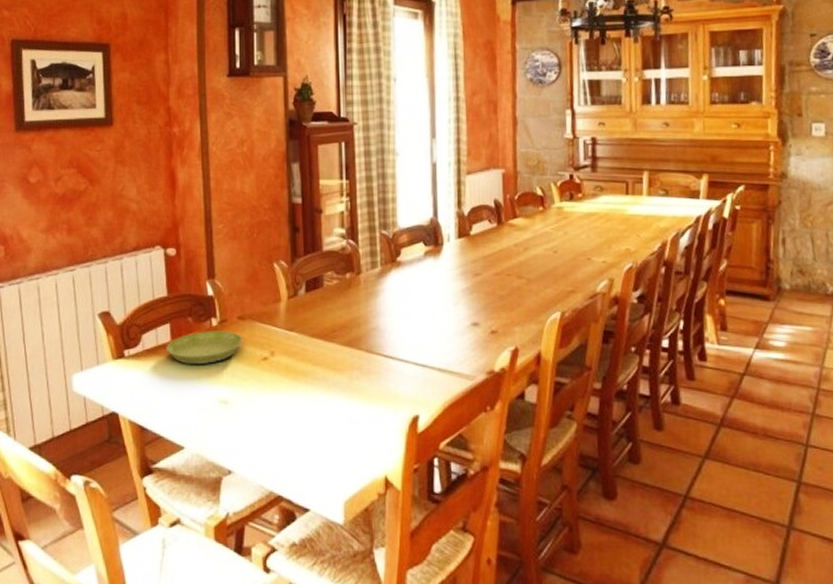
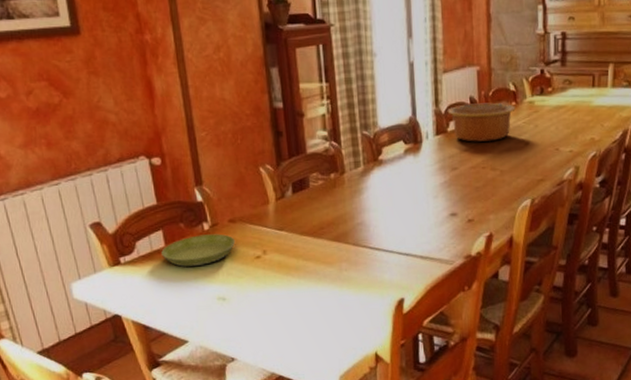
bowl: none [470,206,543,247] -> present [447,102,516,142]

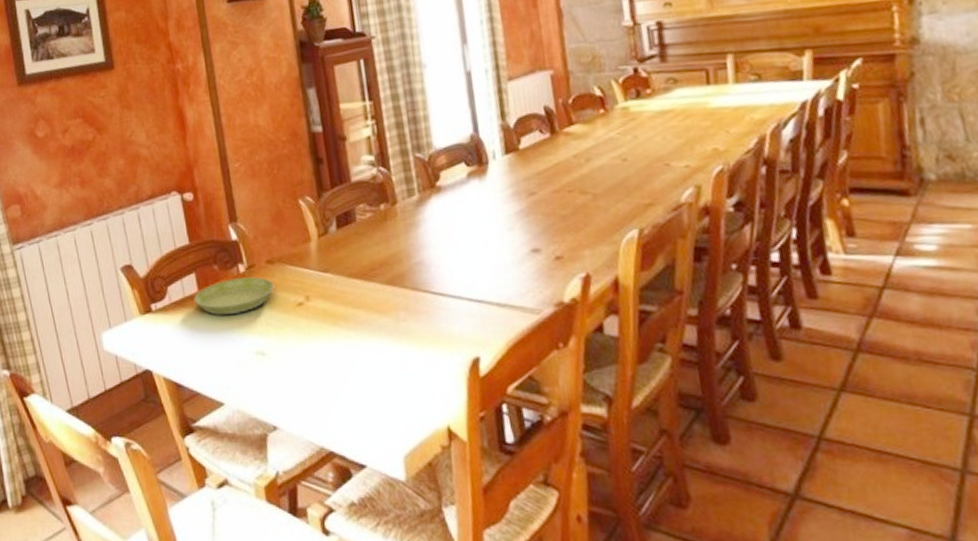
bowl: present [447,102,516,142] -> none [517,111,605,161]

